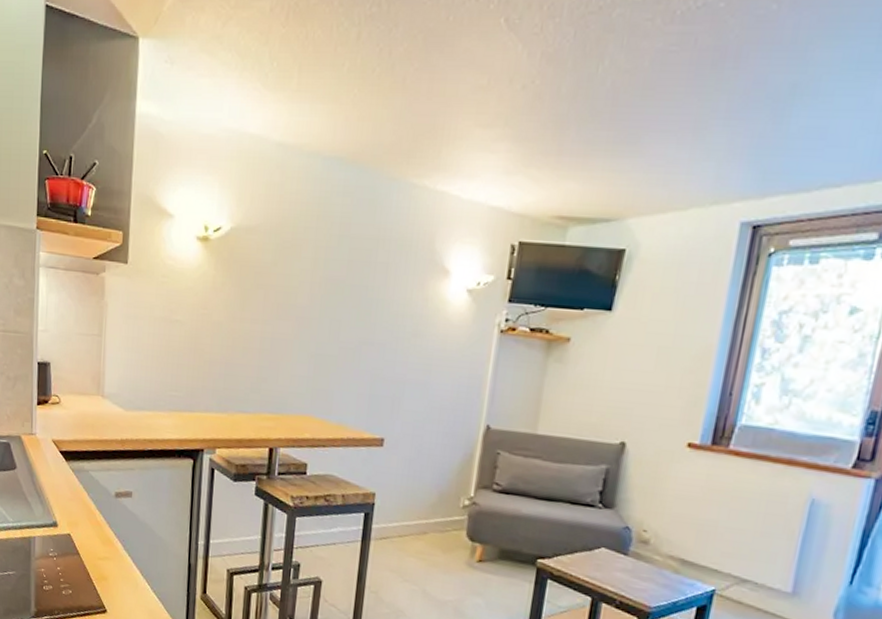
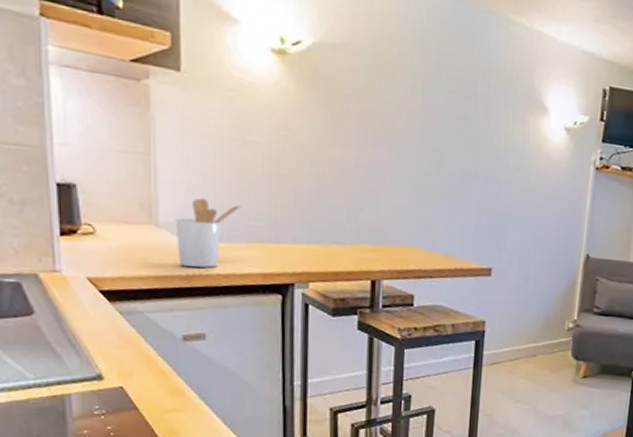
utensil holder: none [115,371,165,433] -> present [175,197,241,268]

